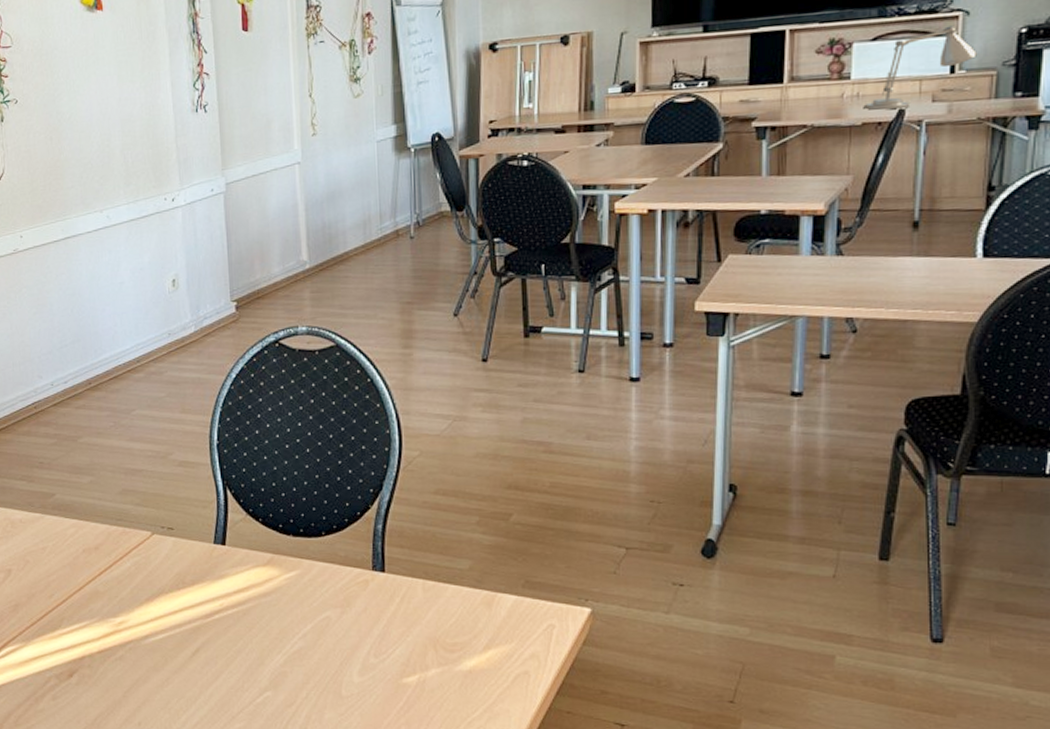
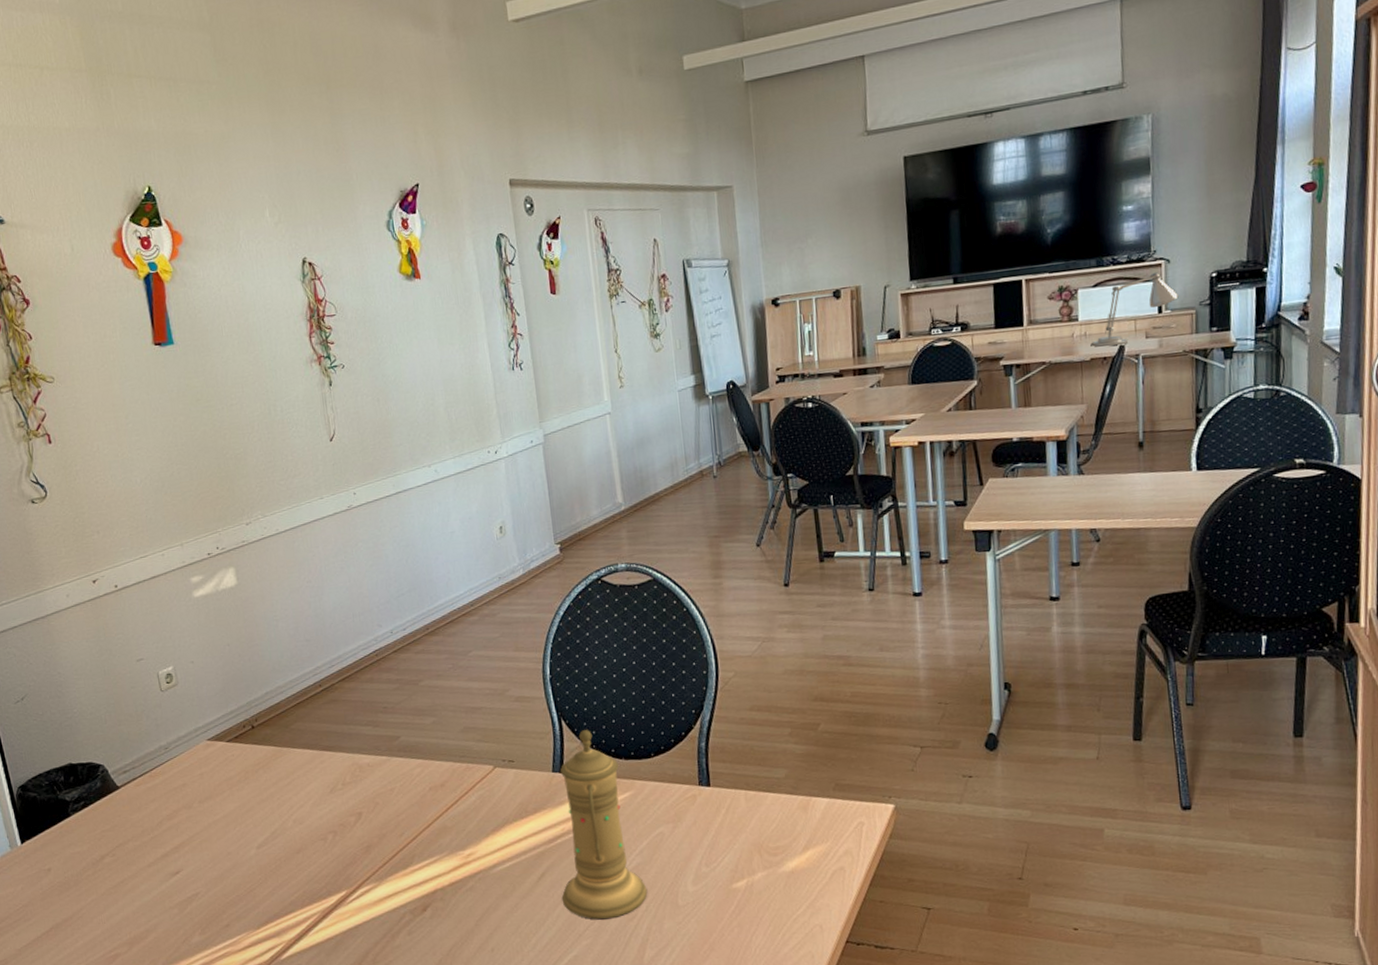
coffee pot: none [216,502,309,703] -> present [560,730,648,919]

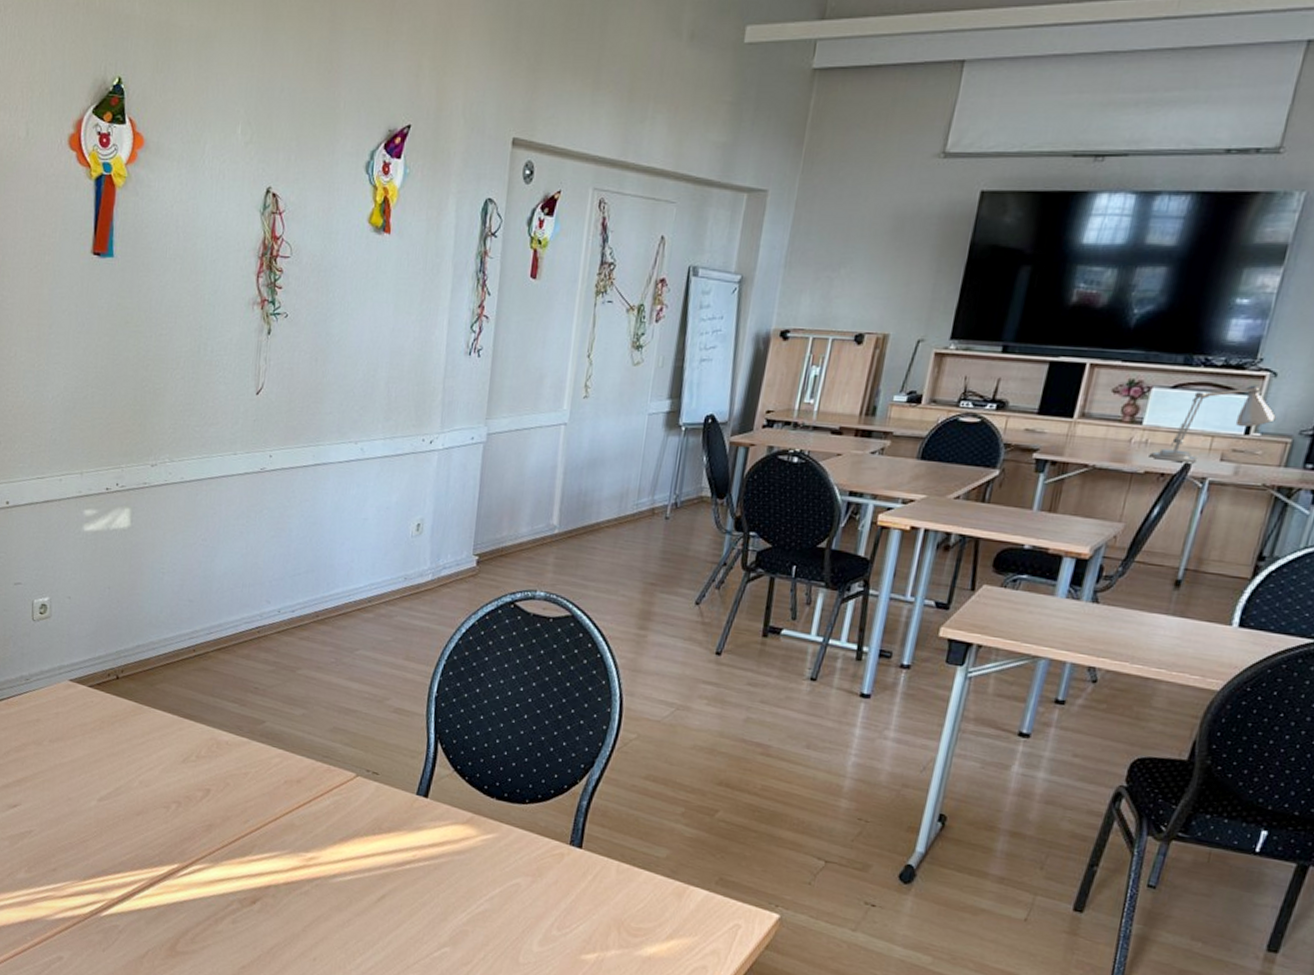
coffee pot: present [560,730,648,919] -> none [397,758,489,959]

